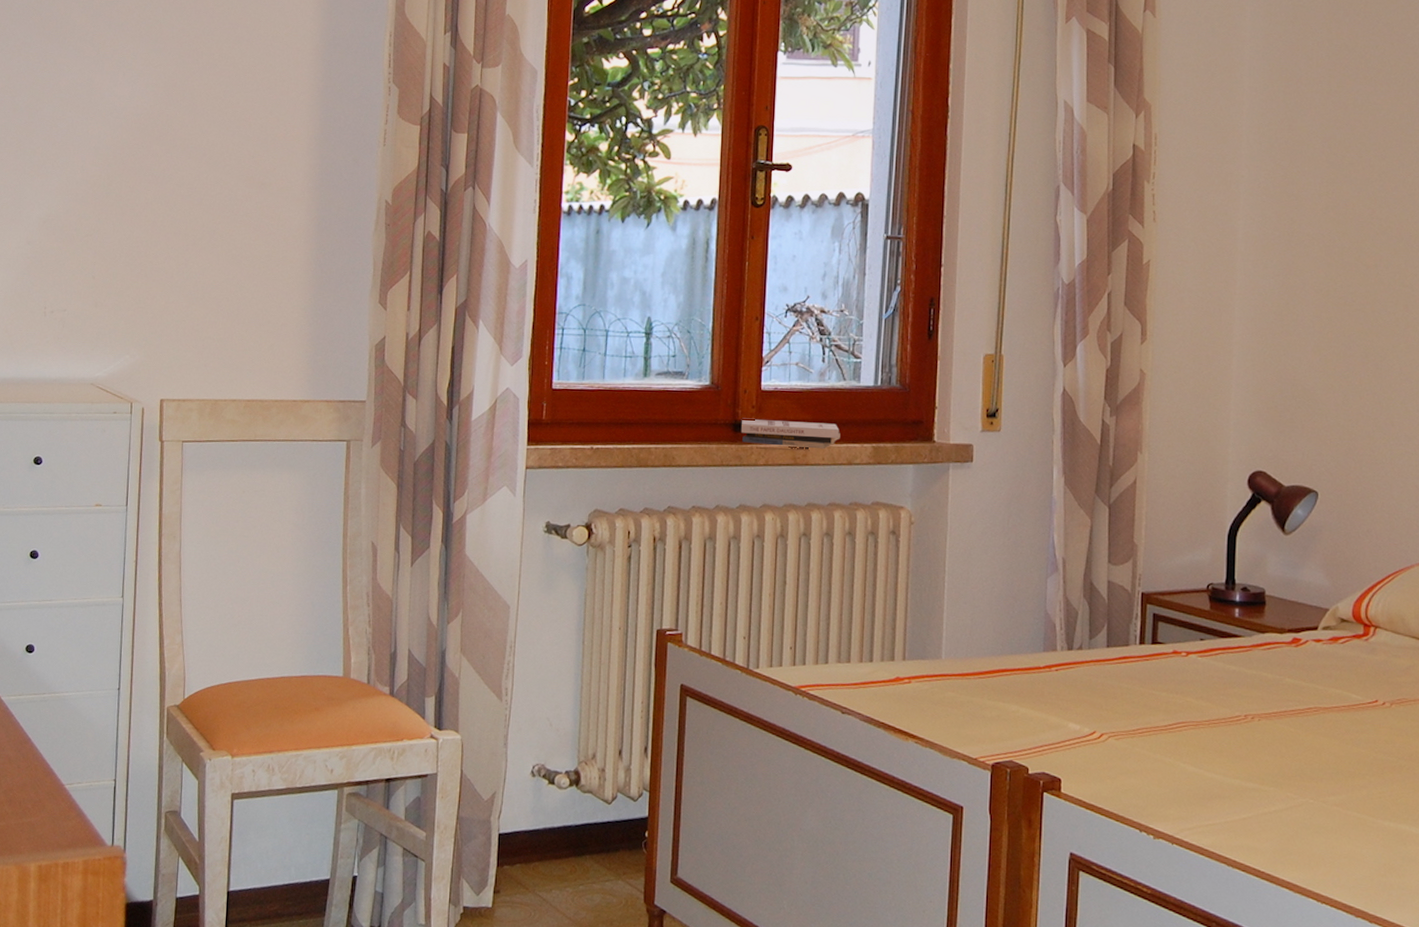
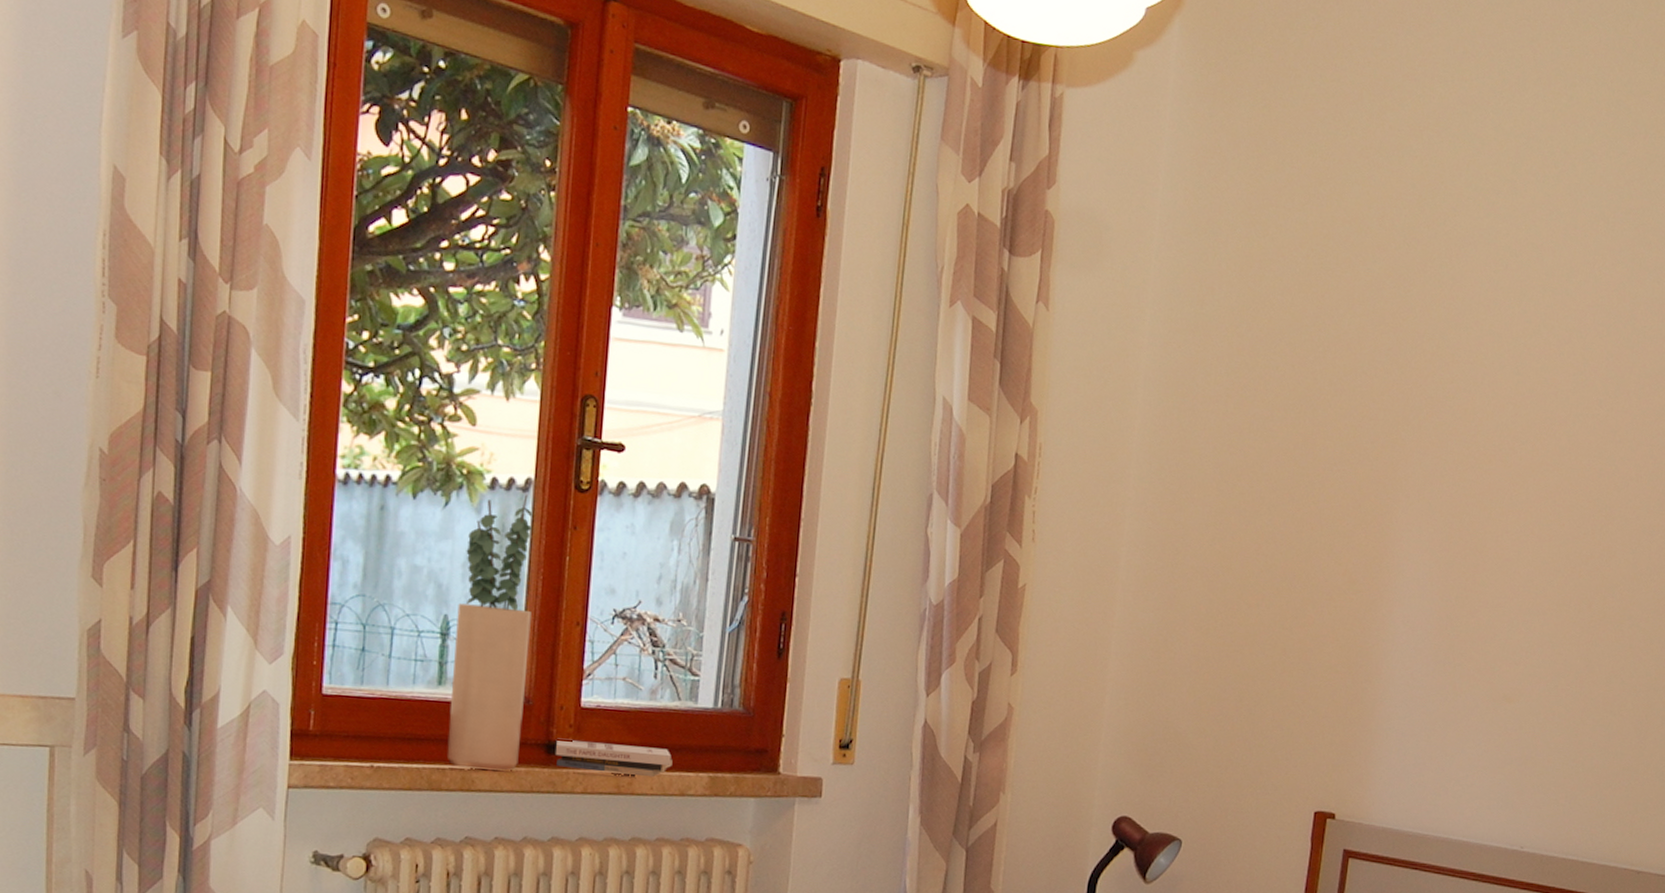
vase: none [652,212,718,448] -> present [446,494,533,771]

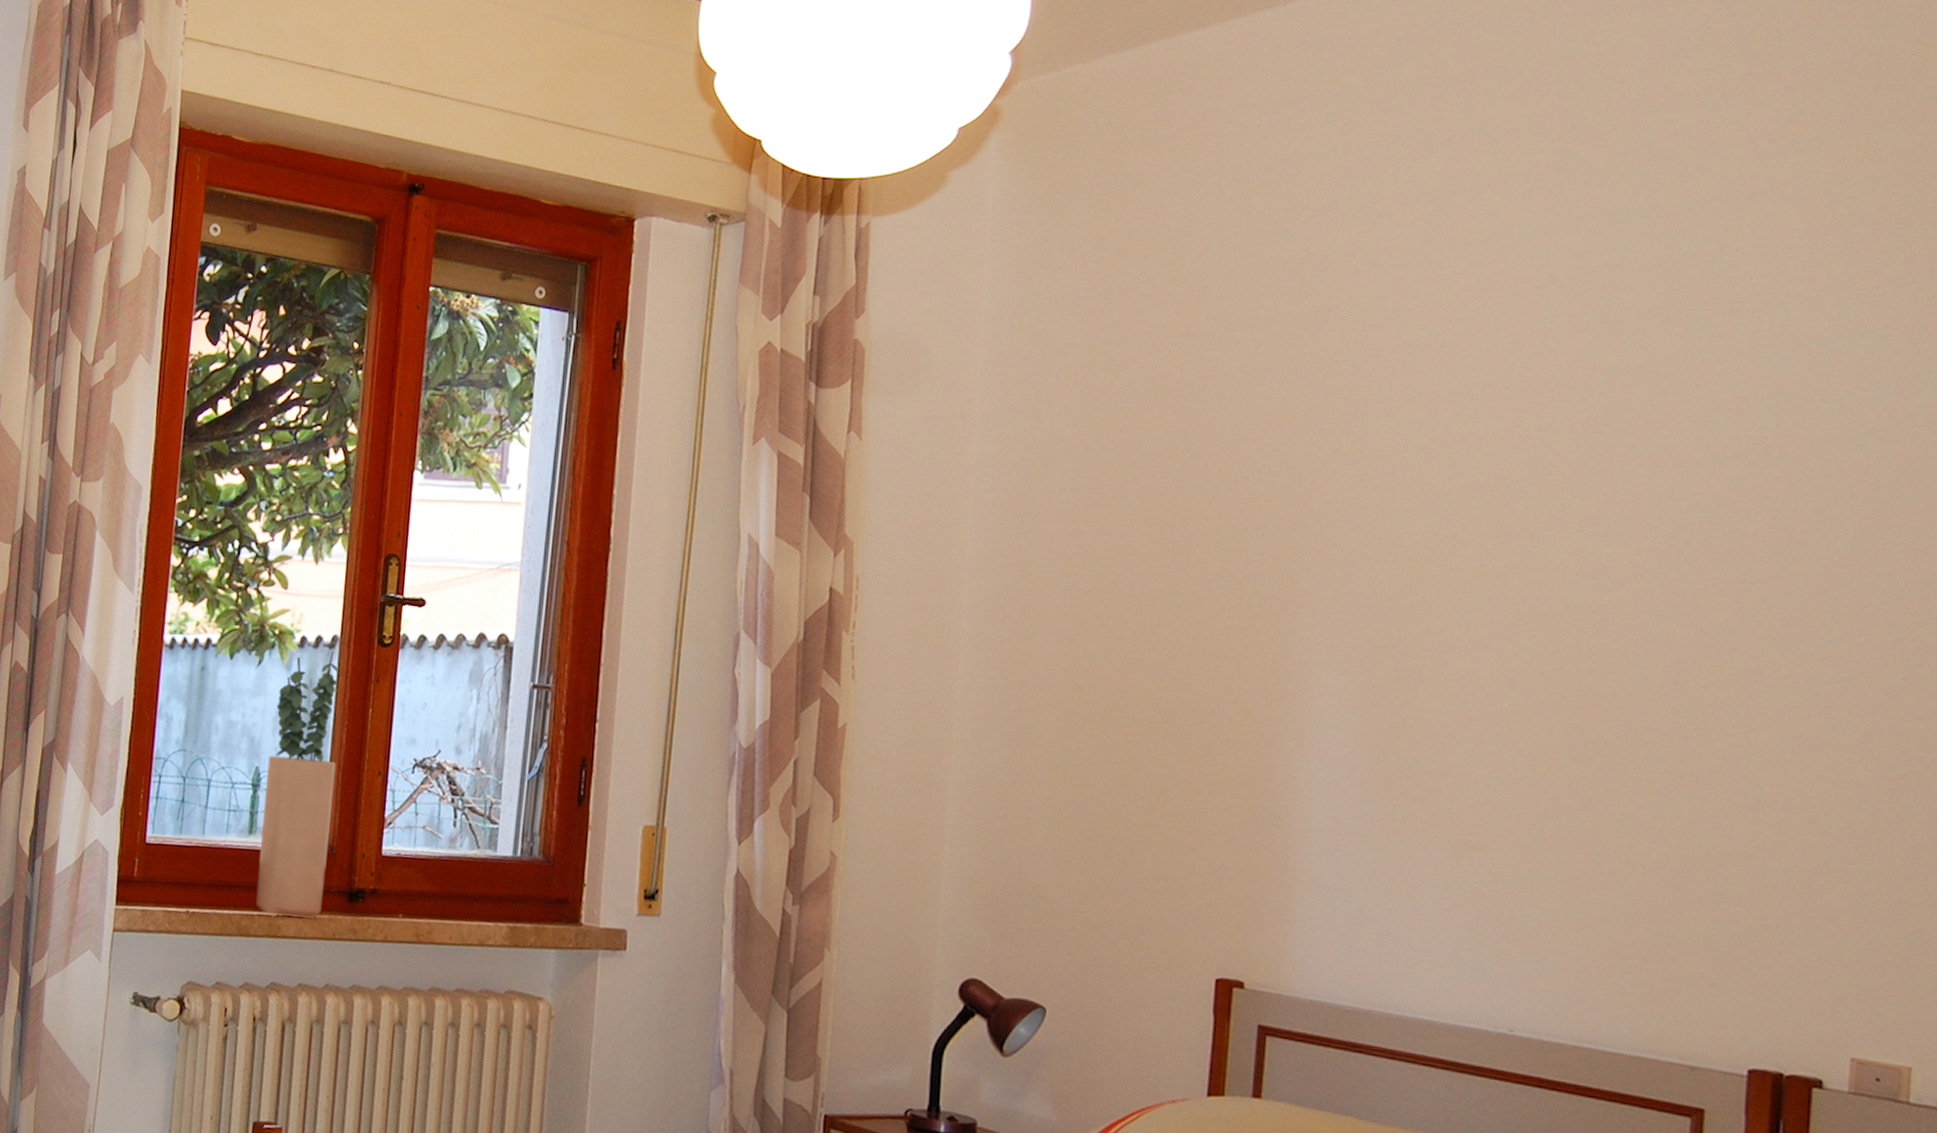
books: present [554,738,673,778] -> none [356,886,472,927]

